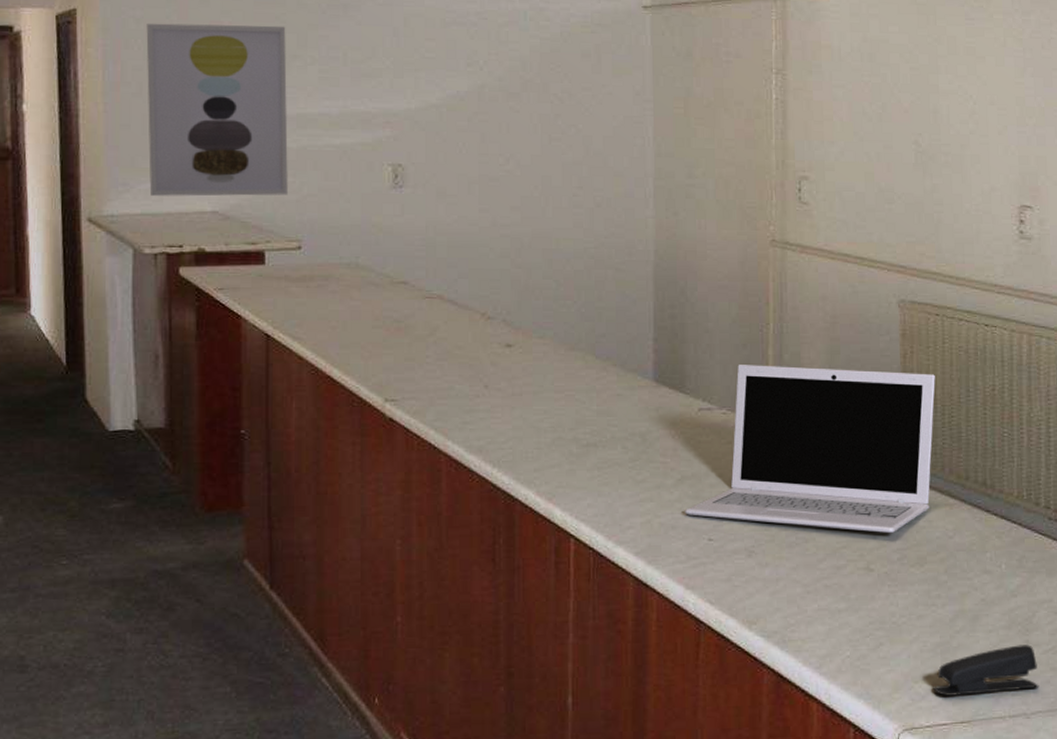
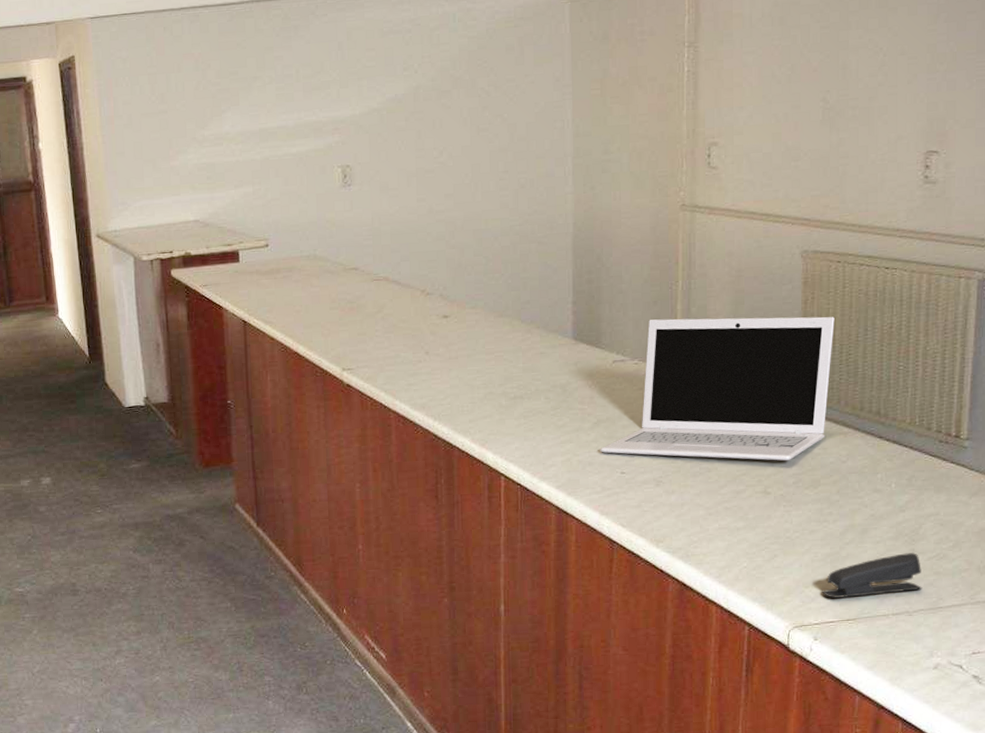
wall art: present [146,23,288,197] -> none [131,51,255,211]

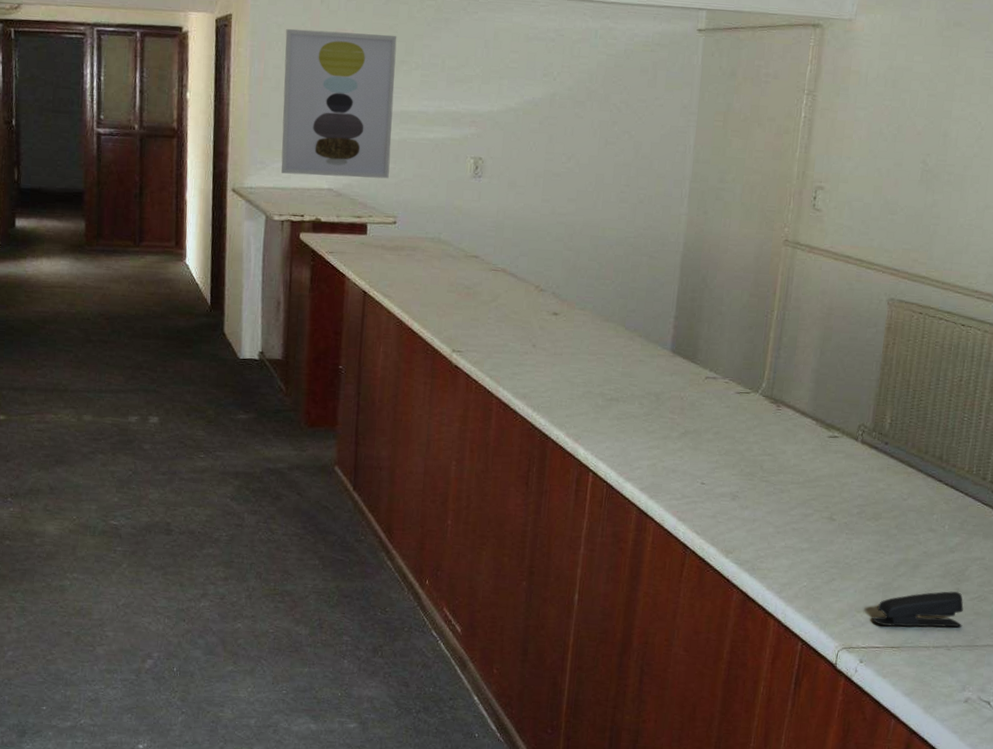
wall art: none [131,51,255,211] -> present [281,28,397,179]
laptop: present [600,316,835,461] -> none [684,343,911,492]

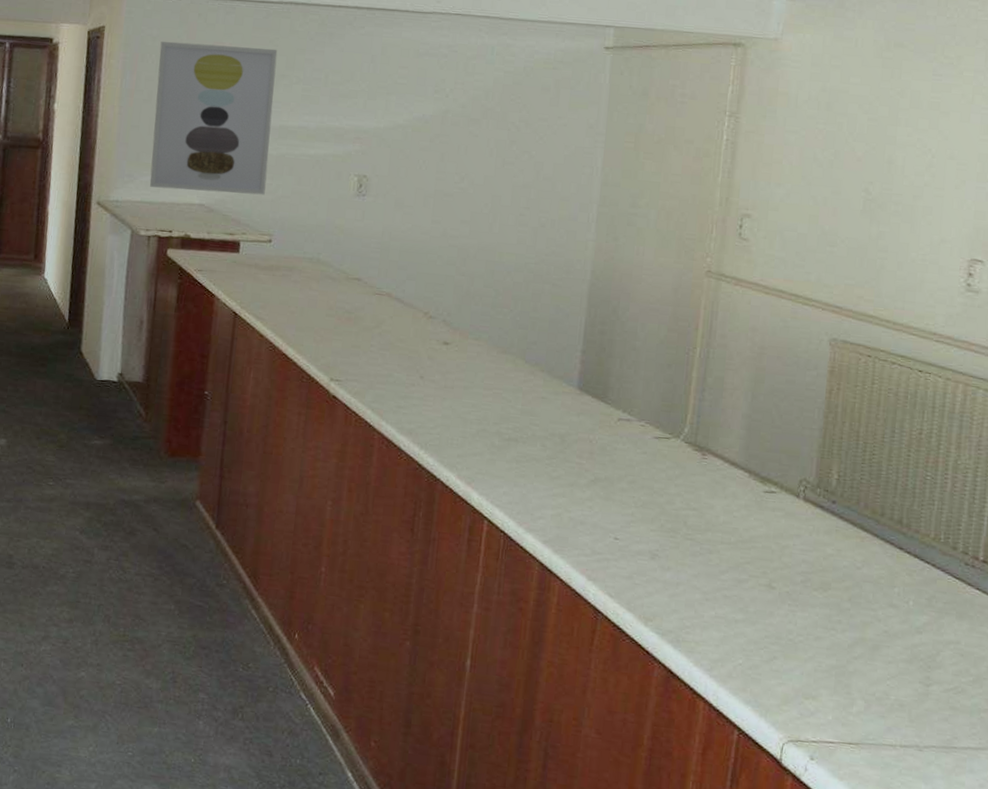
stapler: present [872,591,964,628] -> none [823,679,936,724]

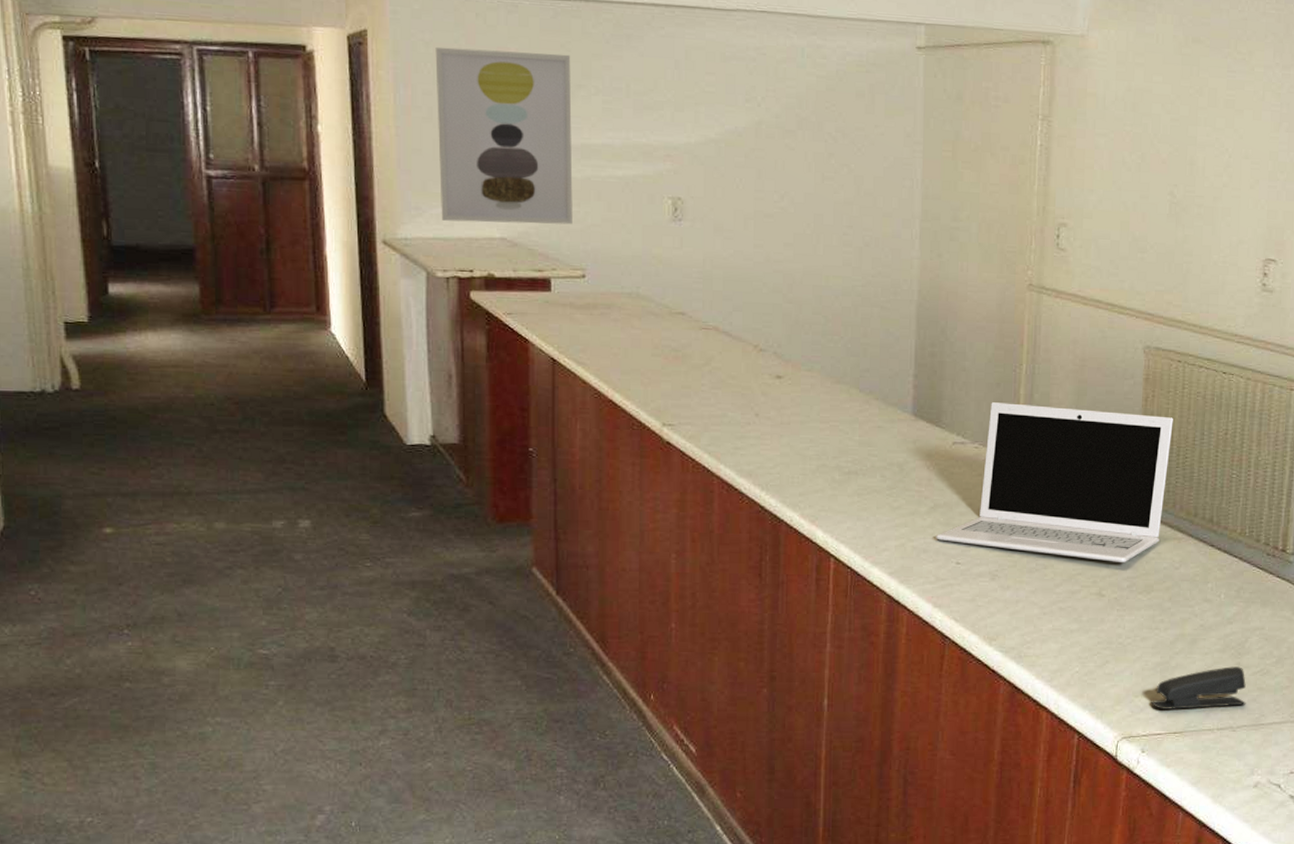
laptop: none [594,382,860,557] -> present [935,402,1173,564]
stapler: none [823,679,936,724] -> present [1151,666,1246,710]

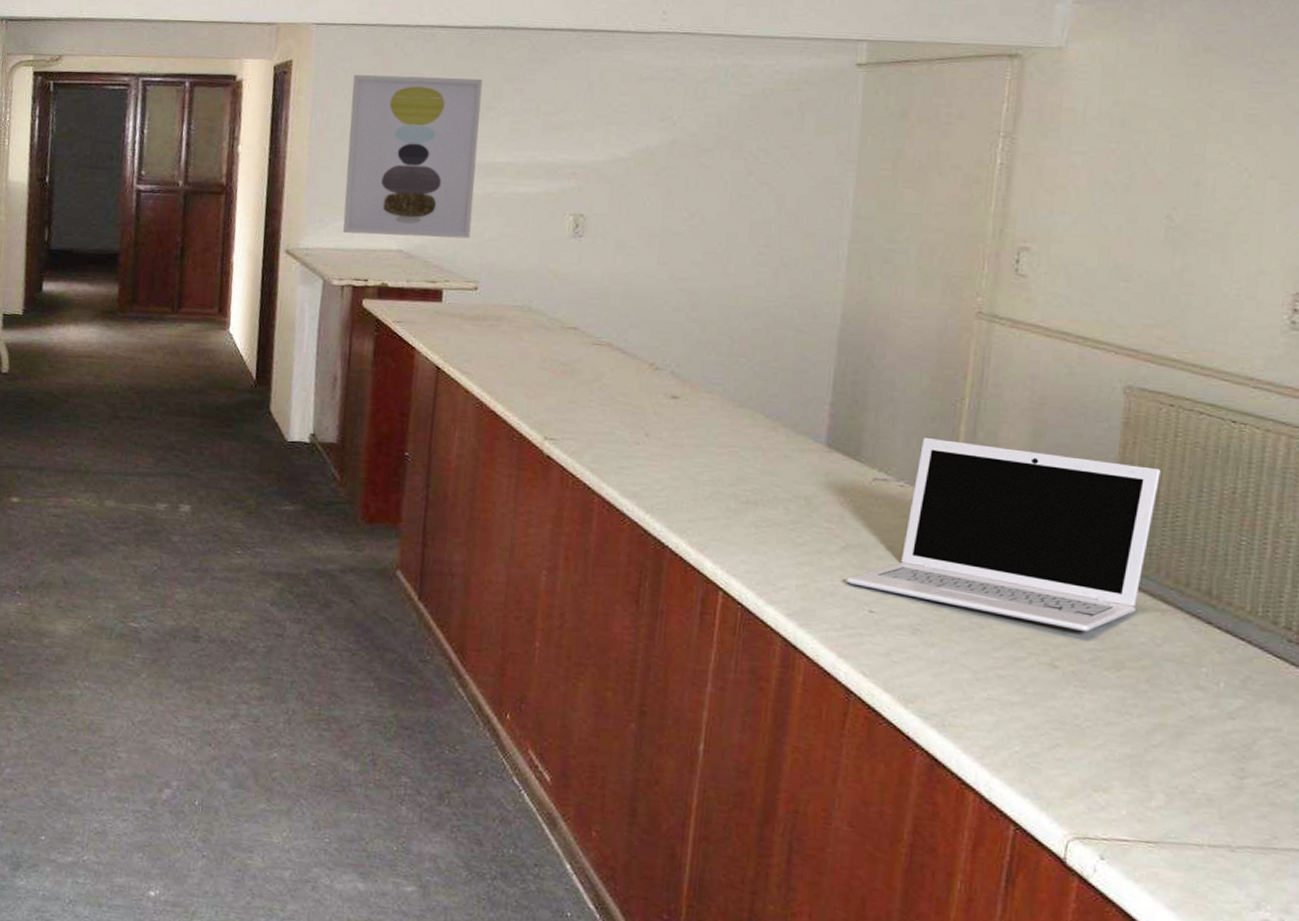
stapler: present [1151,666,1246,710] -> none [1115,771,1252,821]

